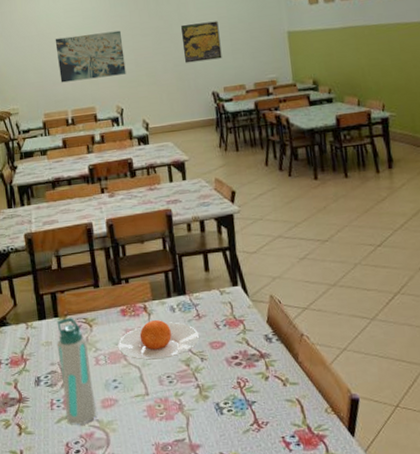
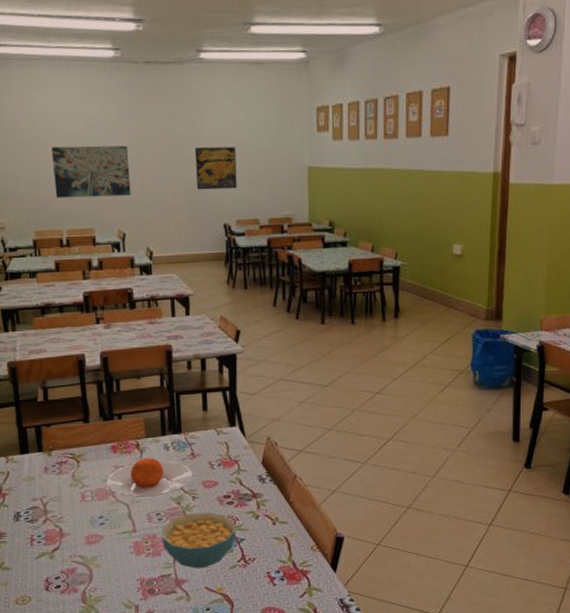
water bottle: present [56,317,97,425] -> none [39,451,80,561]
cereal bowl: none [173,373,247,433] -> present [161,512,236,569]

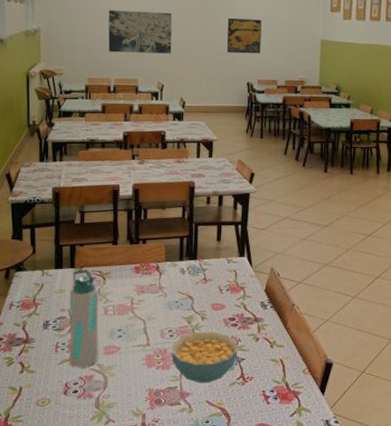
water bottle: none [39,451,80,561] -> present [68,269,99,368]
plate: present [106,458,193,498] -> none [127,280,204,316]

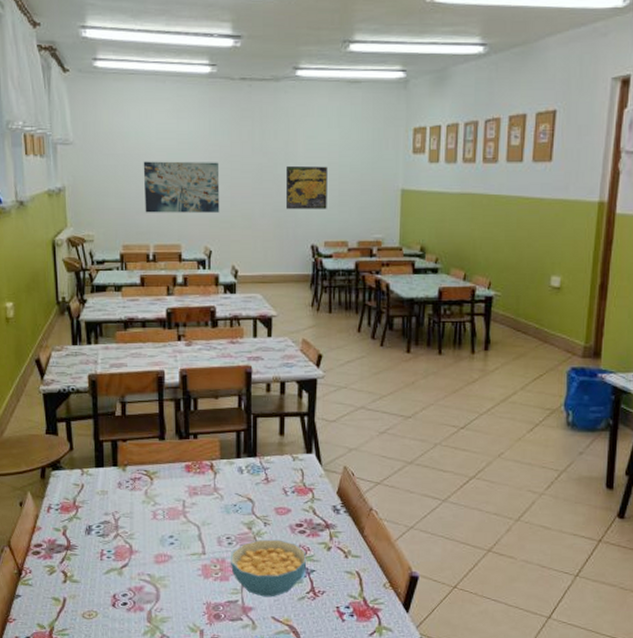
water bottle: present [68,269,99,368] -> none [113,467,149,578]

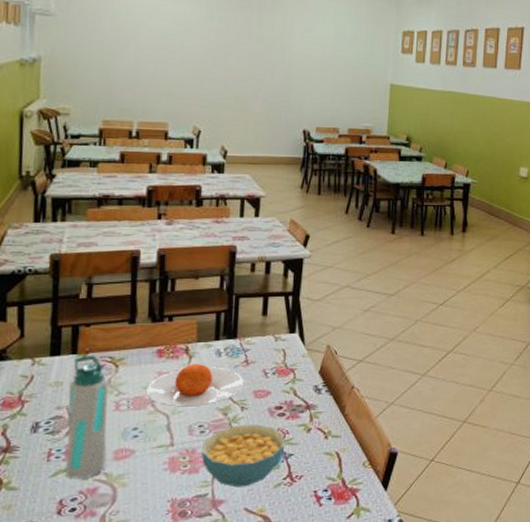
water bottle: none [113,467,149,578] -> present [64,354,108,479]
wall art: present [143,161,220,213] -> none [130,39,214,94]
plate: none [178,480,266,521] -> present [146,364,244,408]
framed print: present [287,165,328,210] -> none [280,54,322,98]

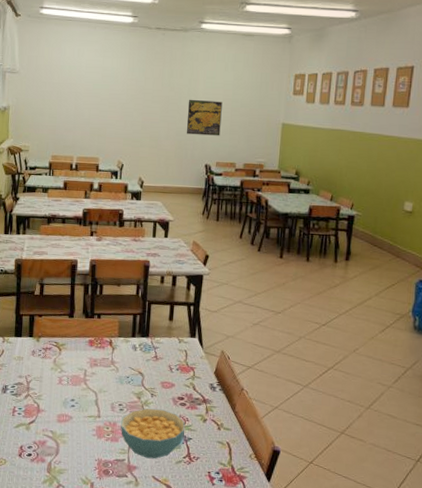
water bottle: present [64,354,108,479] -> none [24,339,54,433]
plate: present [146,364,244,408] -> none [81,354,154,390]
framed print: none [280,54,322,98] -> present [187,99,223,136]

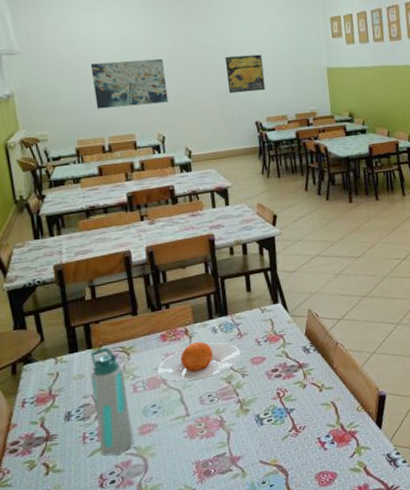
water bottle: none [24,339,54,433] -> present [90,347,134,455]
wall art: none [72,89,135,134] -> present [90,58,169,109]
plate: none [81,354,154,390] -> present [157,342,242,383]
cereal bowl: present [121,408,186,459] -> none [214,387,286,445]

